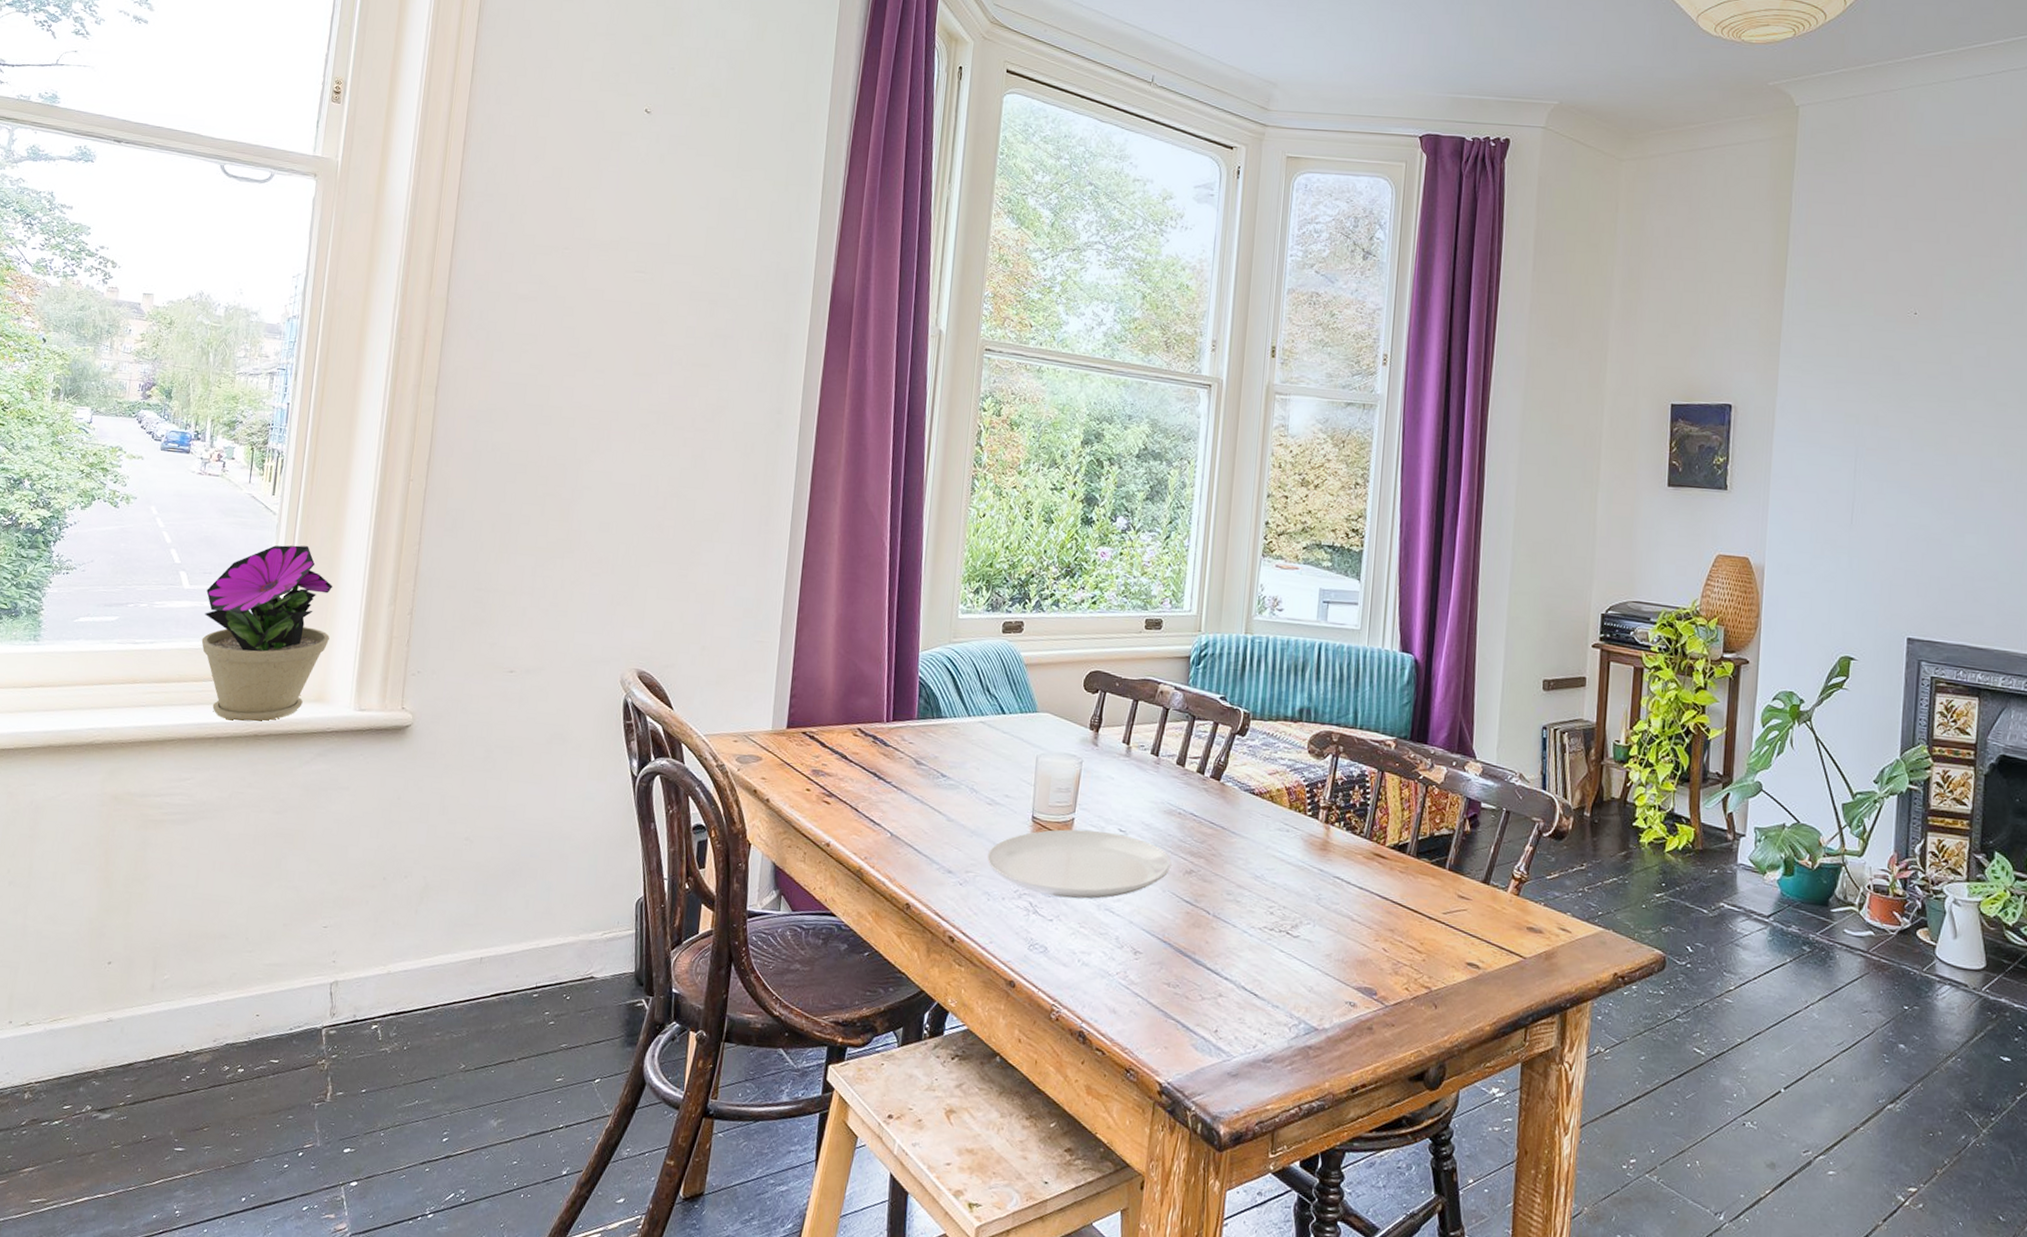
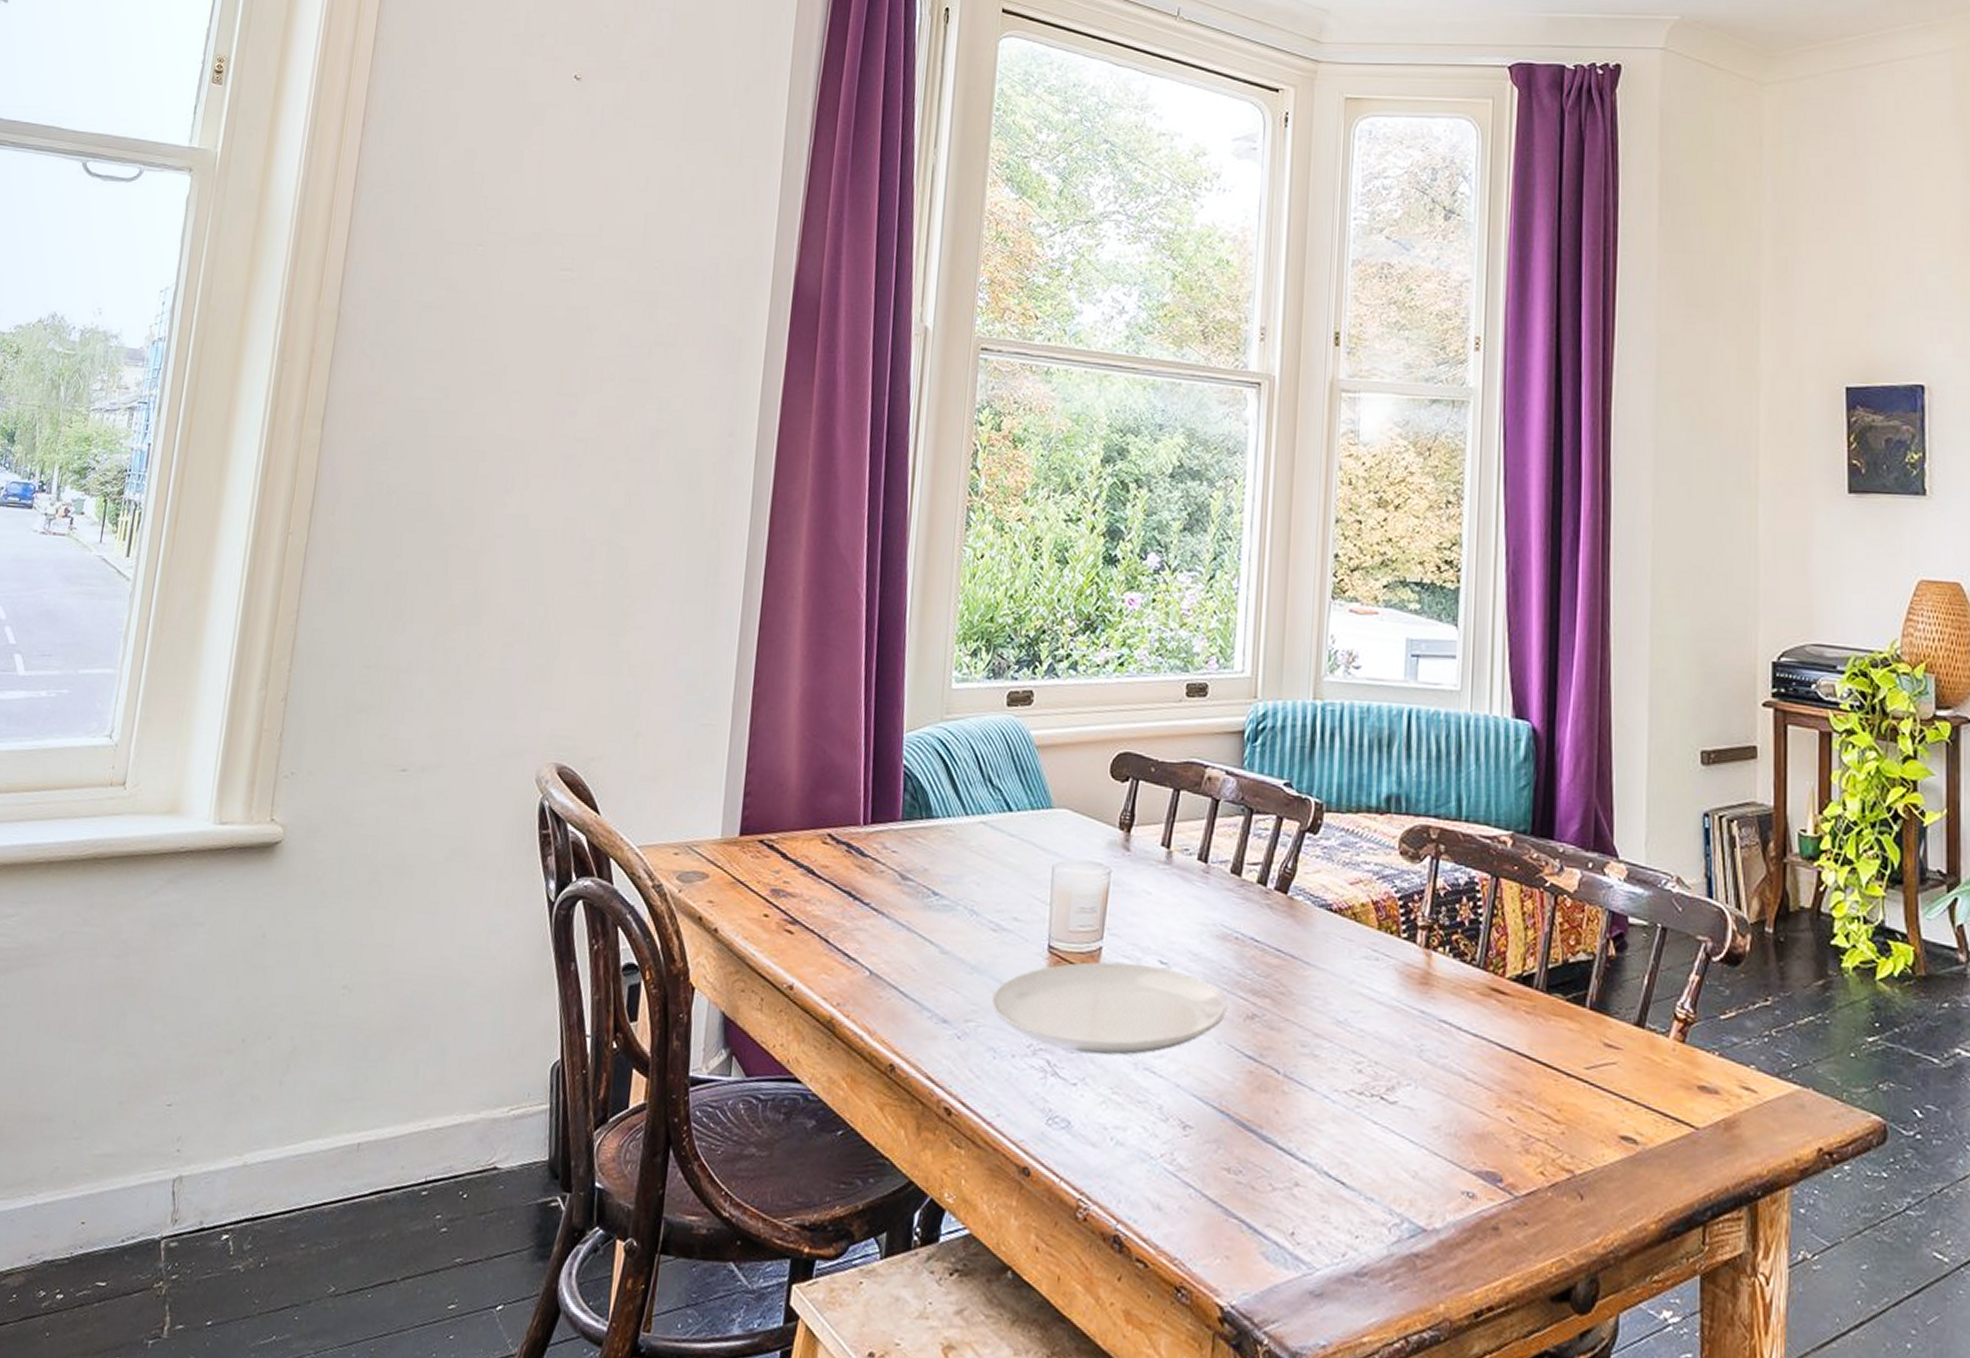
flower pot: present [201,545,332,722] -> none [35,618,193,841]

